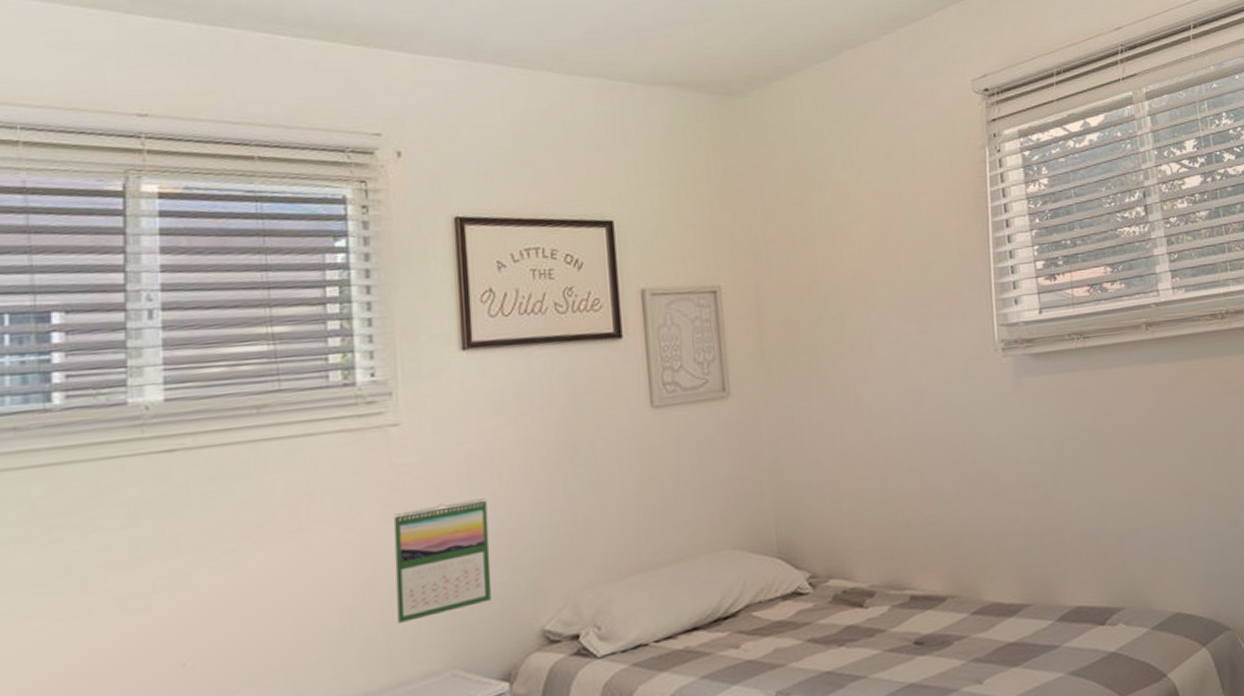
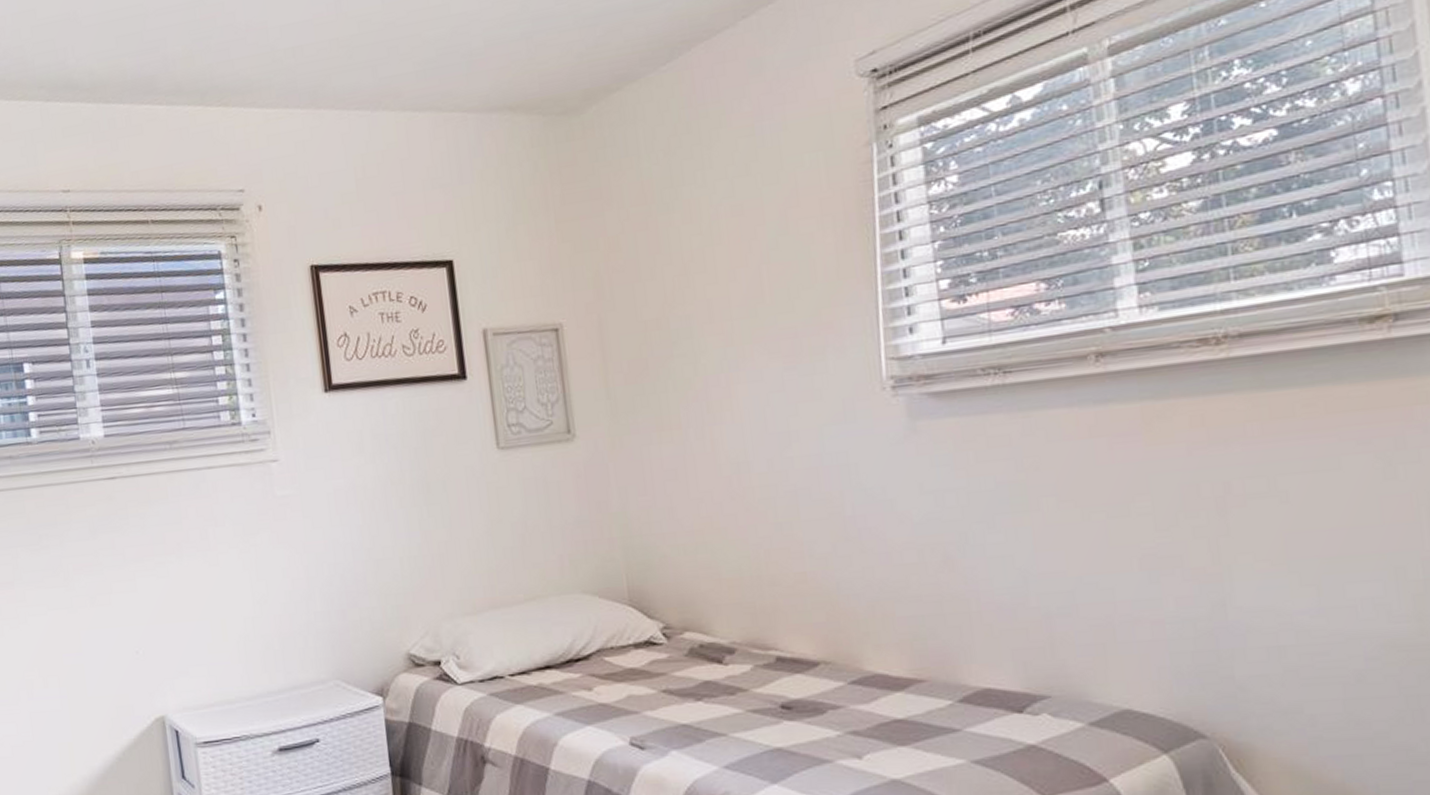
calendar: present [393,498,491,623] -> none [279,530,363,635]

